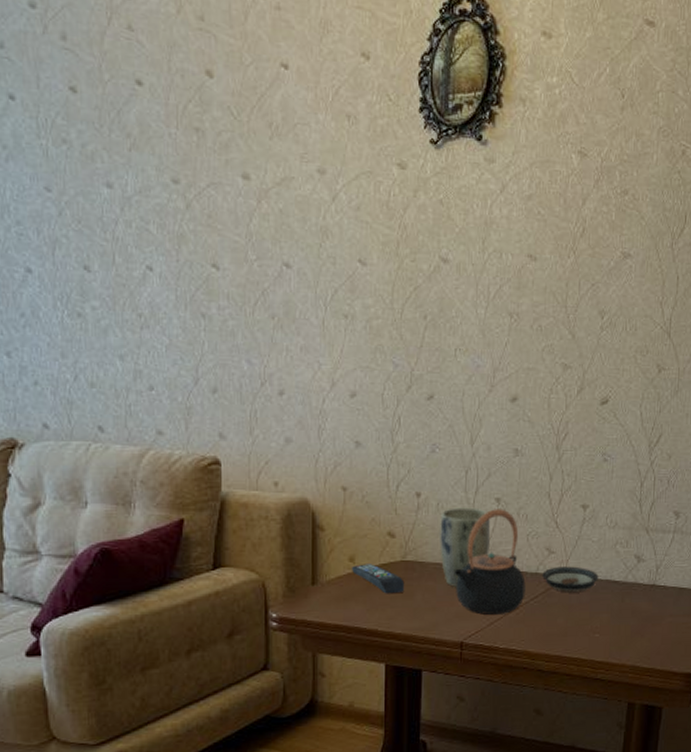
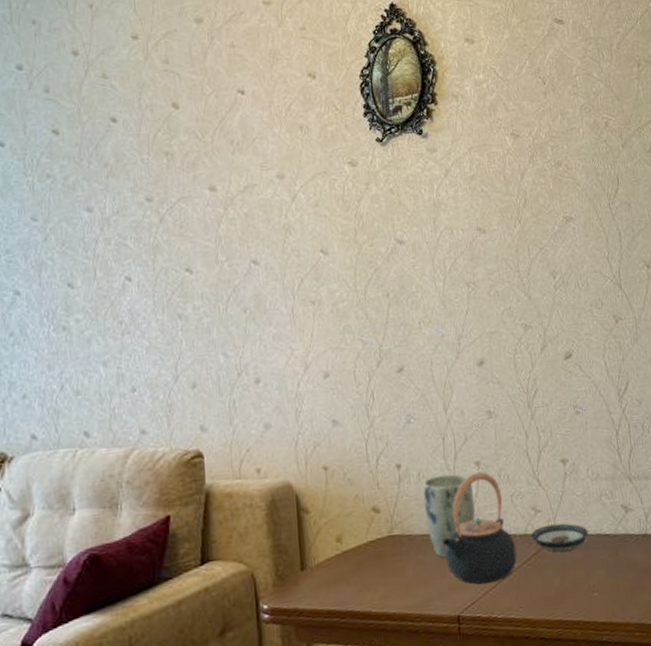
remote control: present [352,564,405,594] -> none [340,542,395,573]

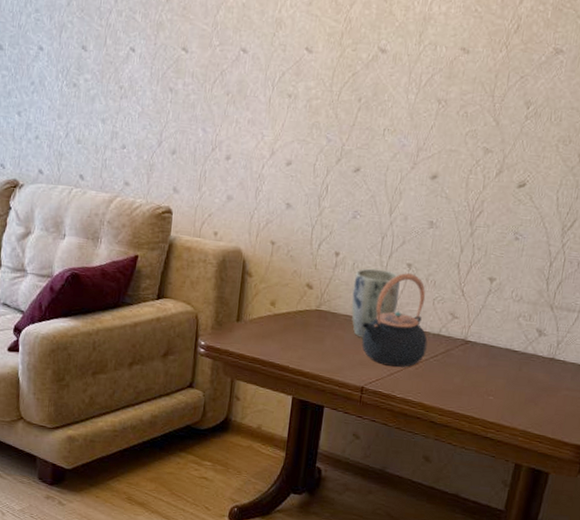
saucer: present [531,523,589,552] -> none [444,331,499,357]

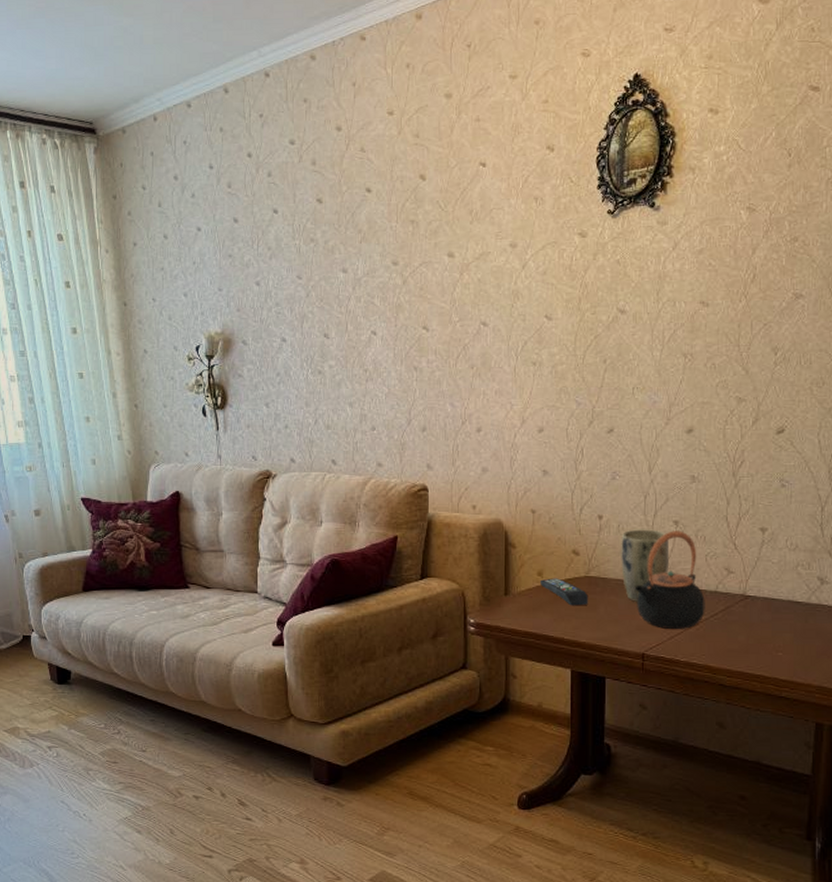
remote control: none [272,308,317,338] -> present [540,578,588,606]

